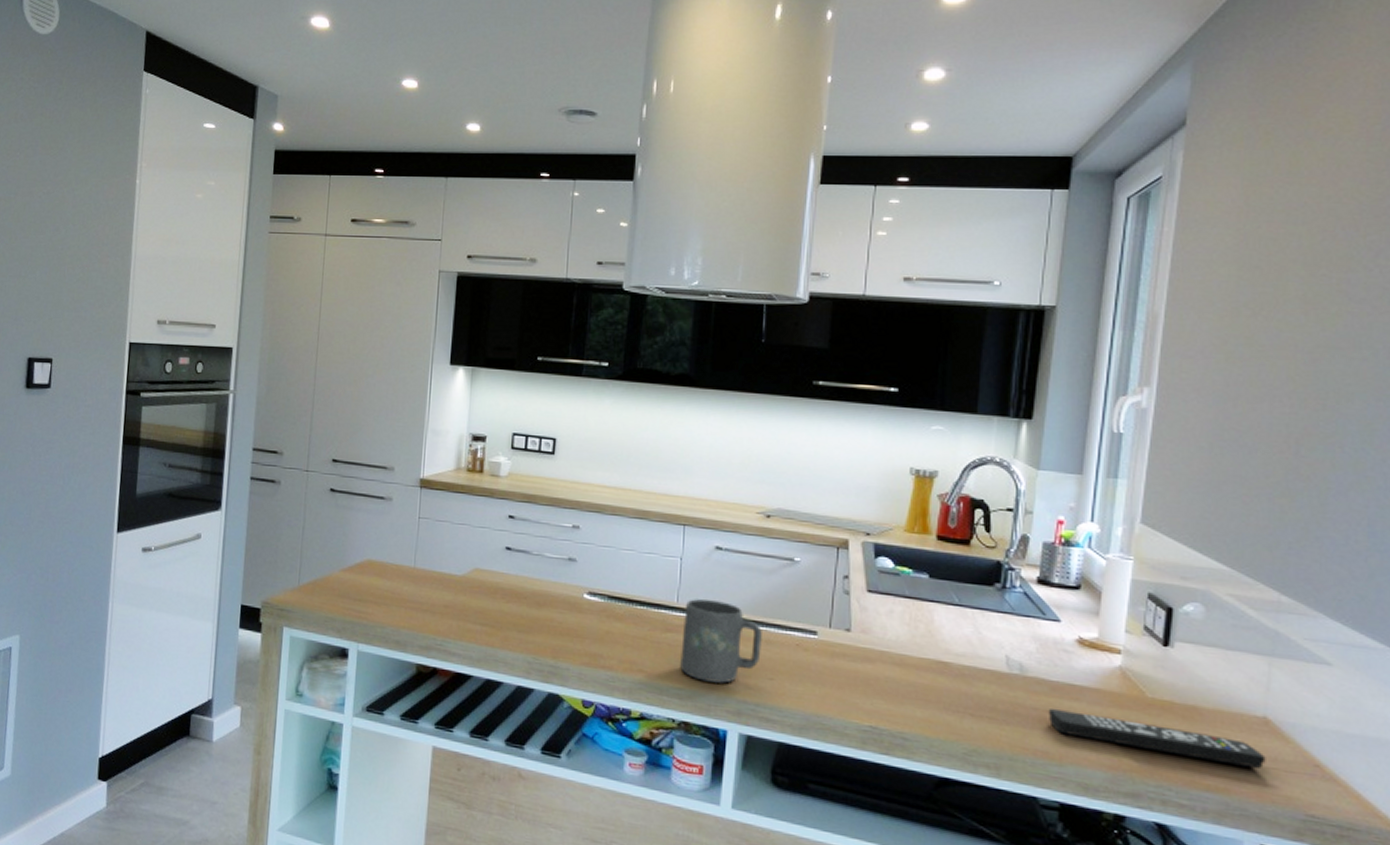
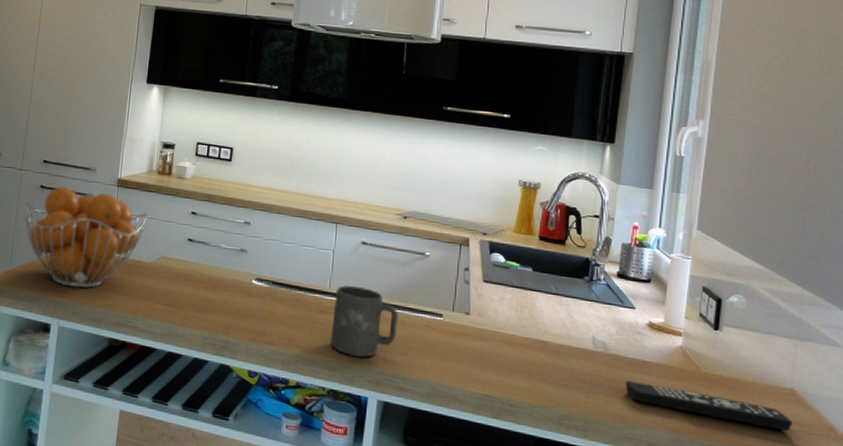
fruit basket: none [312,490,458,607] -> present [23,187,148,288]

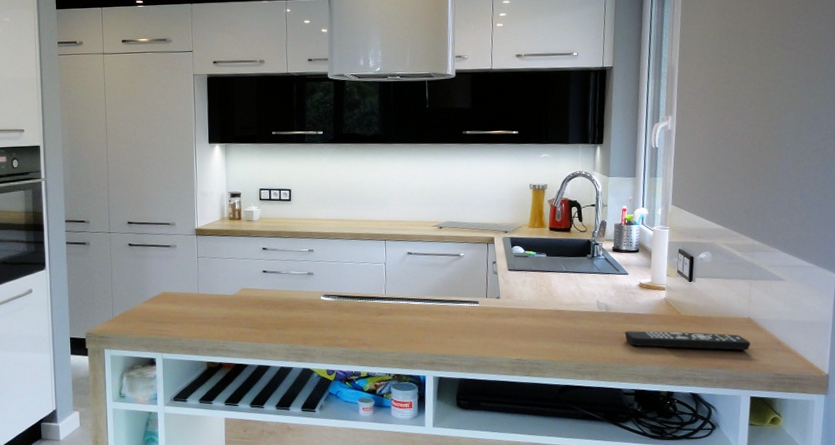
fruit basket: present [23,187,148,288] -> none [116,242,226,325]
mug: present [330,285,398,357] -> none [390,289,444,345]

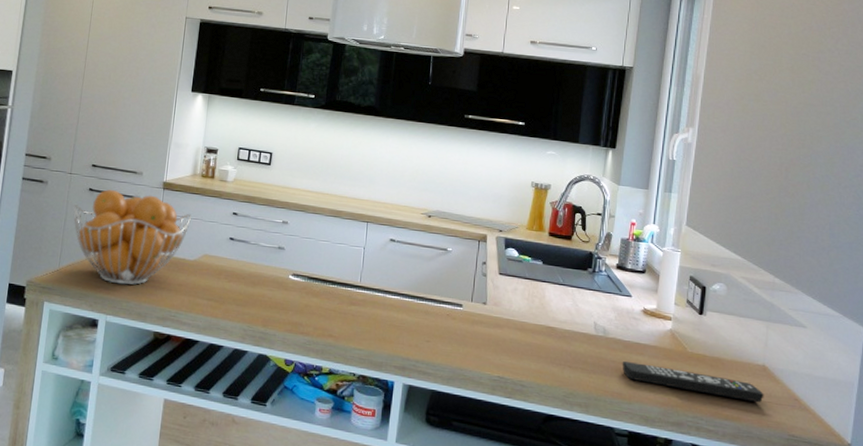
fruit basket: none [116,242,226,325] -> present [73,189,192,285]

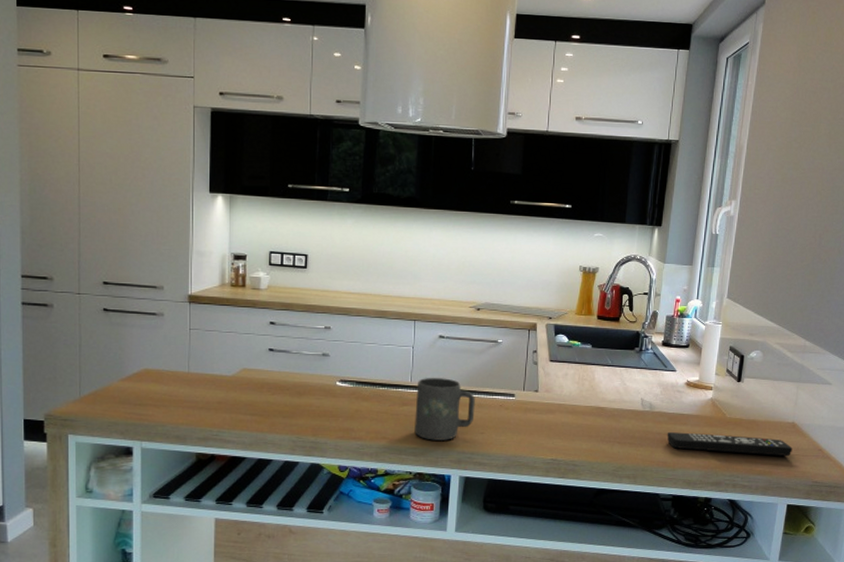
fruit basket: present [73,189,192,285] -> none [87,308,225,408]
mug: none [361,279,422,345] -> present [414,378,475,440]

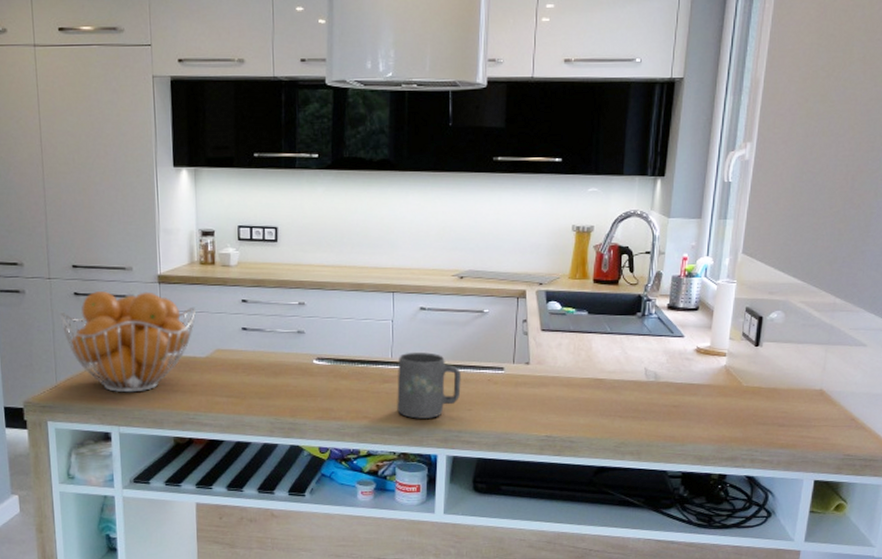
fruit basket: none [87,308,225,408] -> present [59,291,197,393]
remote control: present [667,431,793,457] -> none [674,403,821,428]

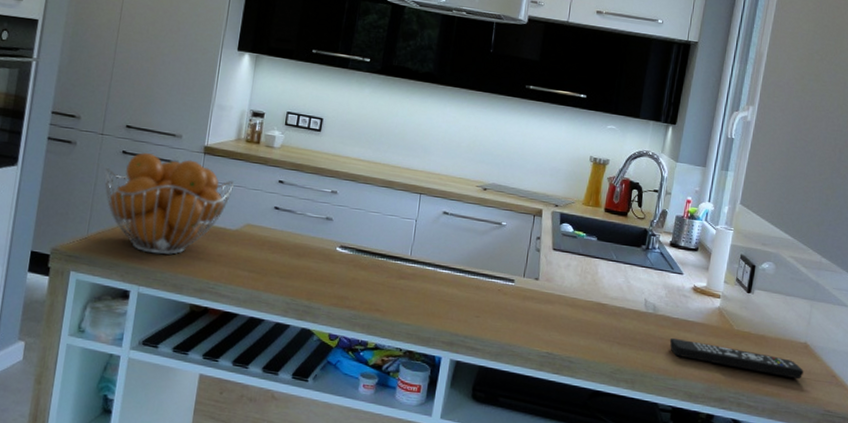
mug: present [397,352,461,419] -> none [409,253,474,320]
remote control: none [674,403,821,428] -> present [669,337,804,380]

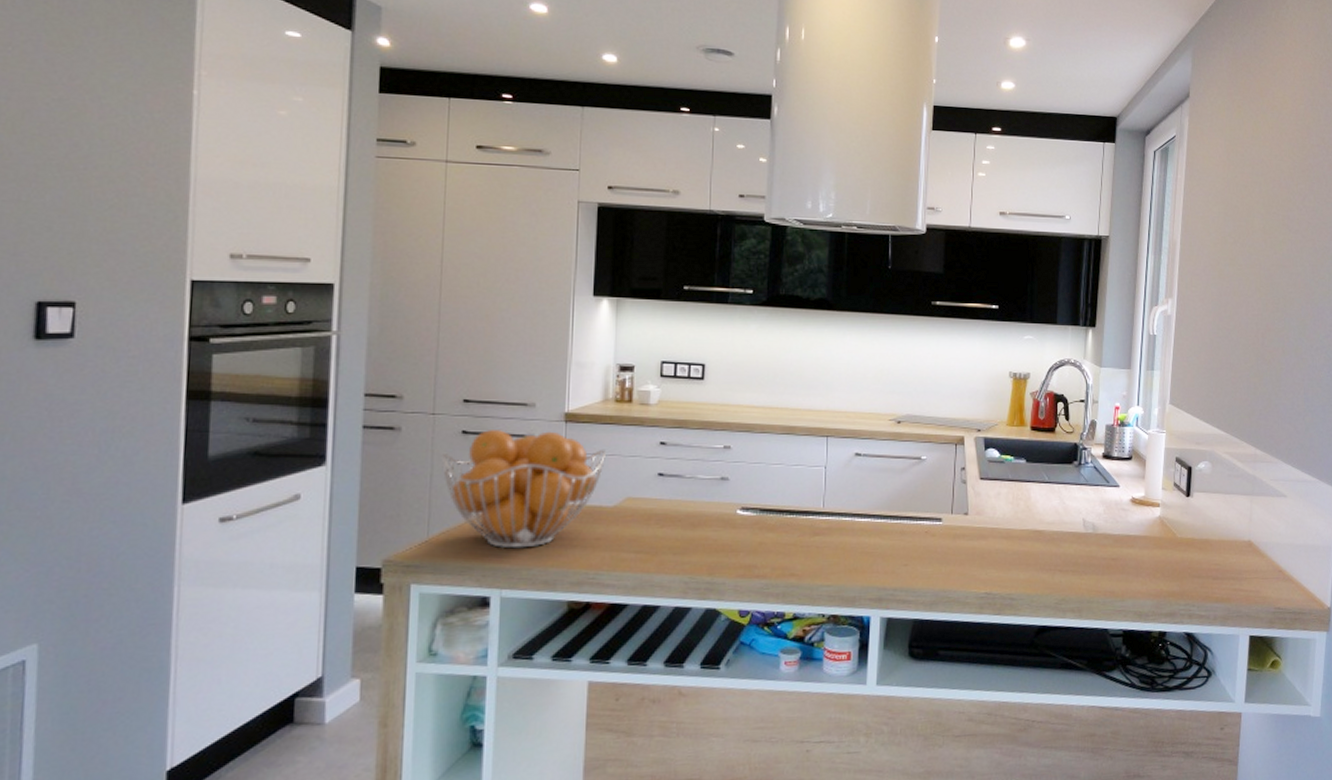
remote control: present [669,337,804,380] -> none [1113,556,1251,580]

